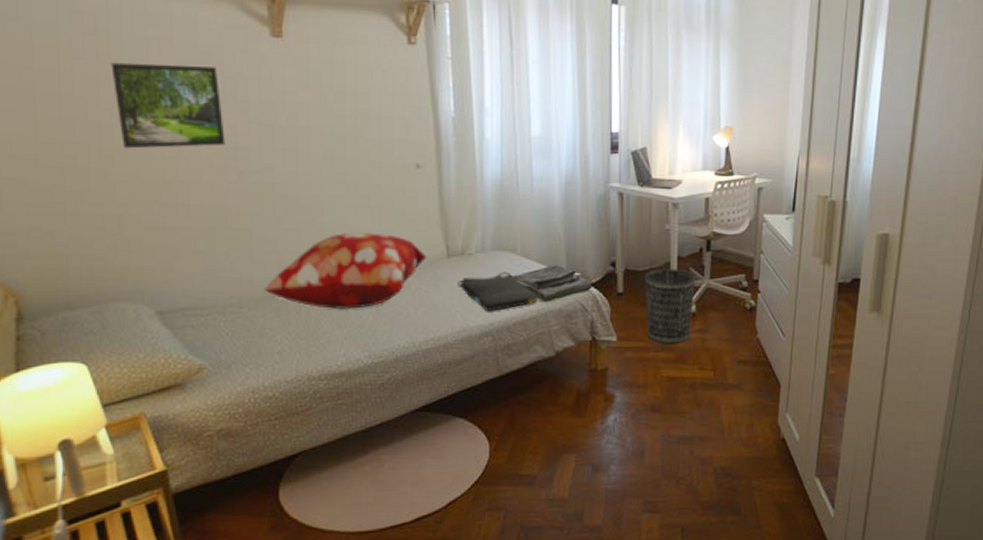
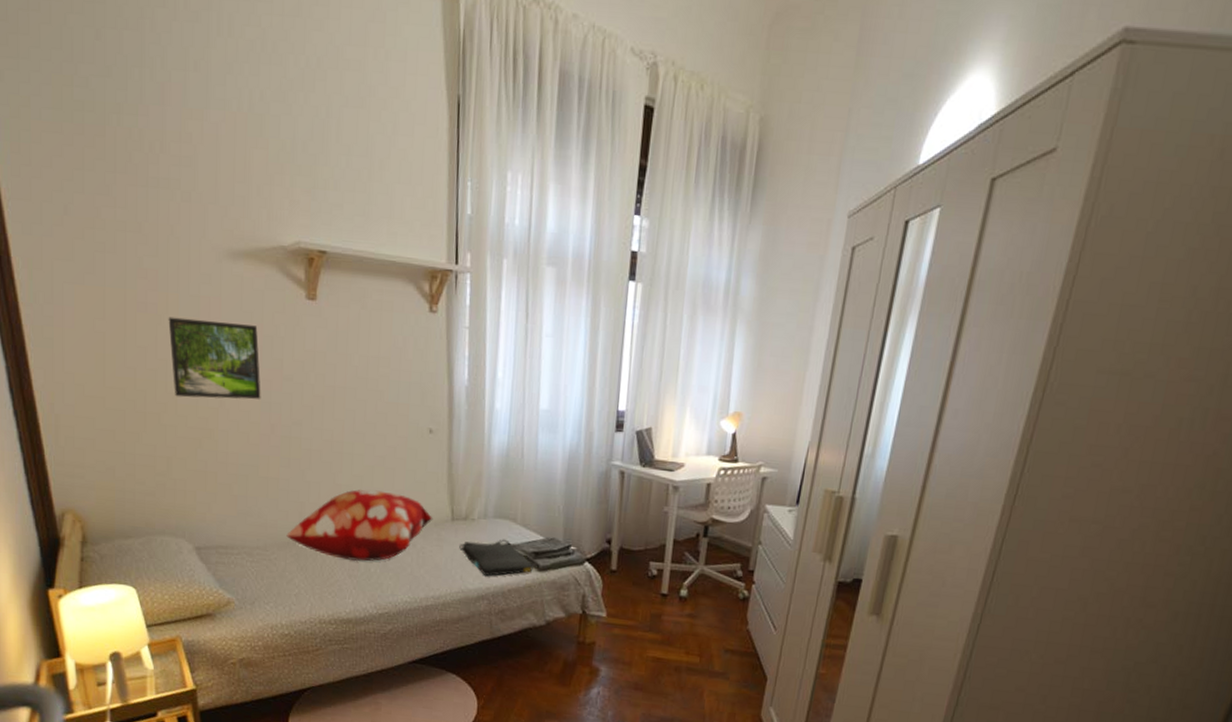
wastebasket: present [645,269,696,343] -> none [636,550,691,626]

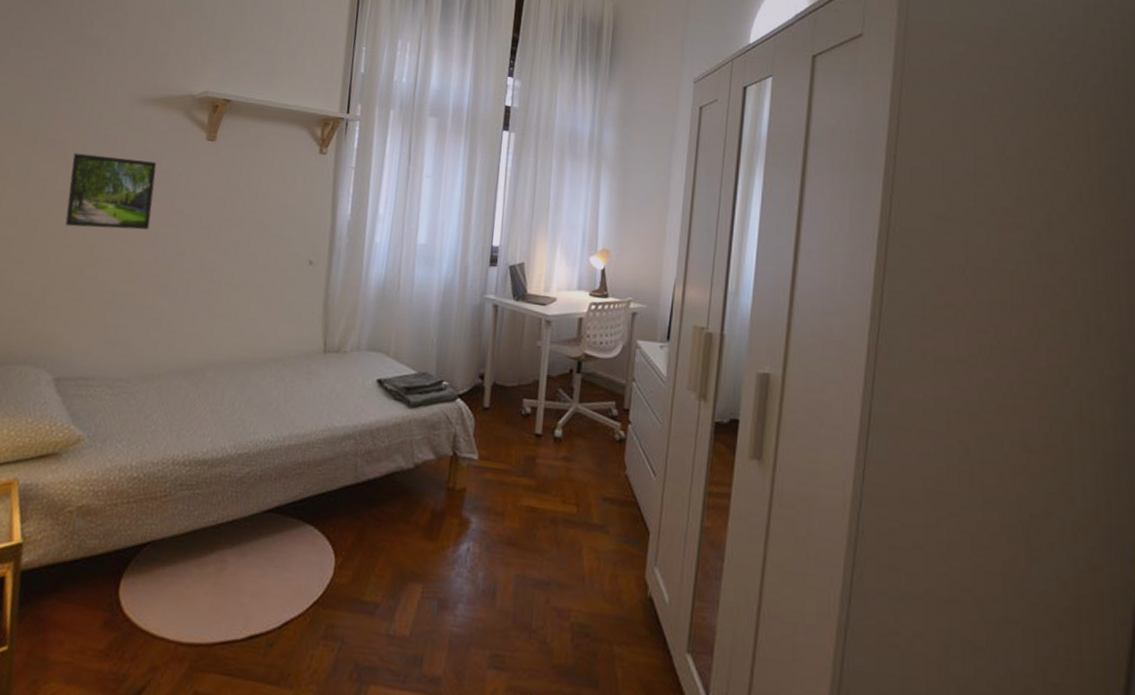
decorative pillow: present [286,489,433,562] -> none [152,320,305,396]
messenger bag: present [459,539,533,576] -> none [329,373,404,413]

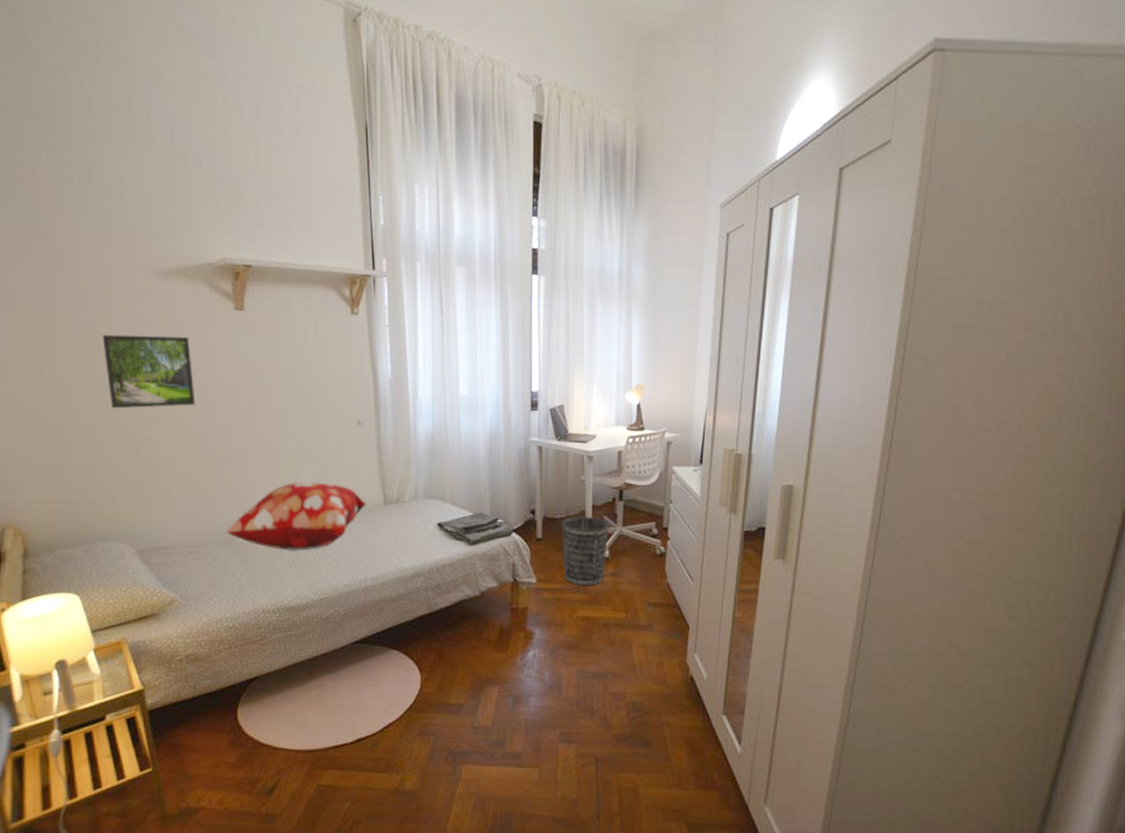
decorative pillow: none [152,320,305,396] -> present [226,482,367,551]
wastebasket: none [509,386,565,470] -> present [562,516,609,586]

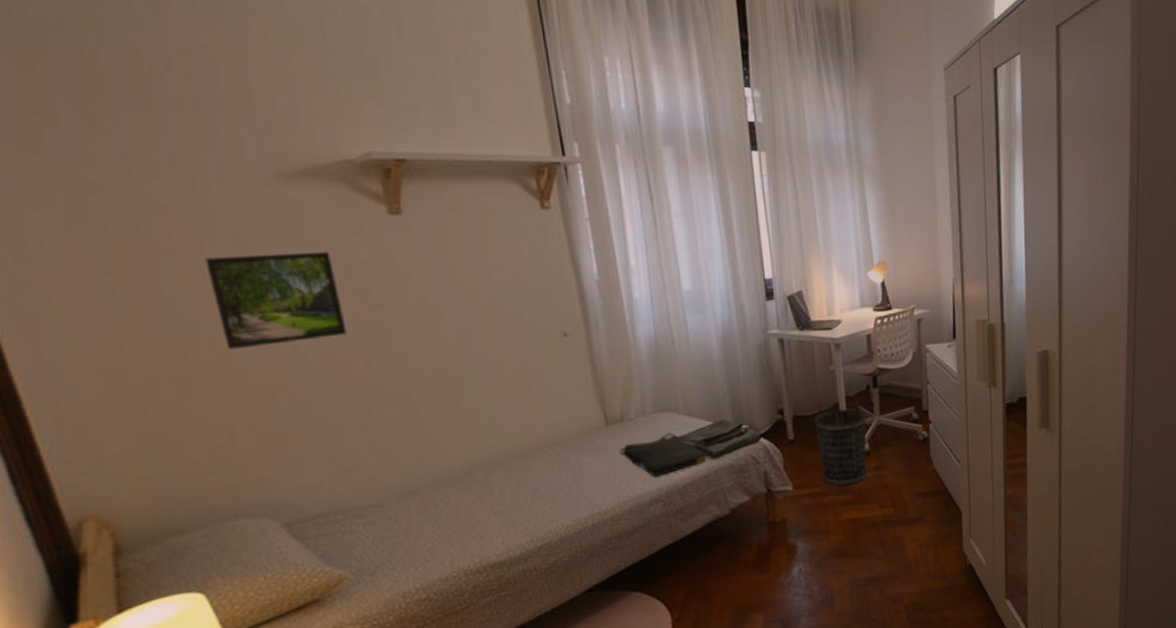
decorative pillow: present [226,482,367,551] -> none [405,409,585,497]
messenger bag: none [393,518,464,553] -> present [619,433,707,476]

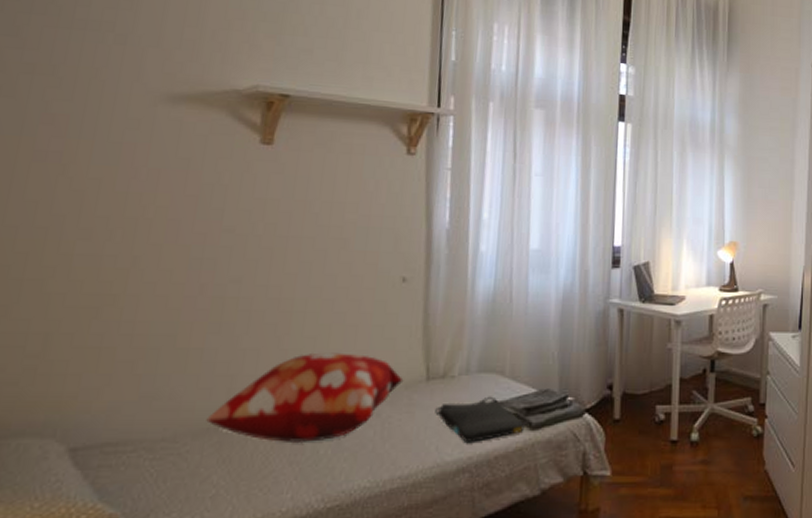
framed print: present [205,252,347,350] -> none [69,166,195,259]
decorative pillow: none [405,409,585,497] -> present [206,352,404,444]
wastebasket: present [814,409,867,486] -> none [644,392,699,477]

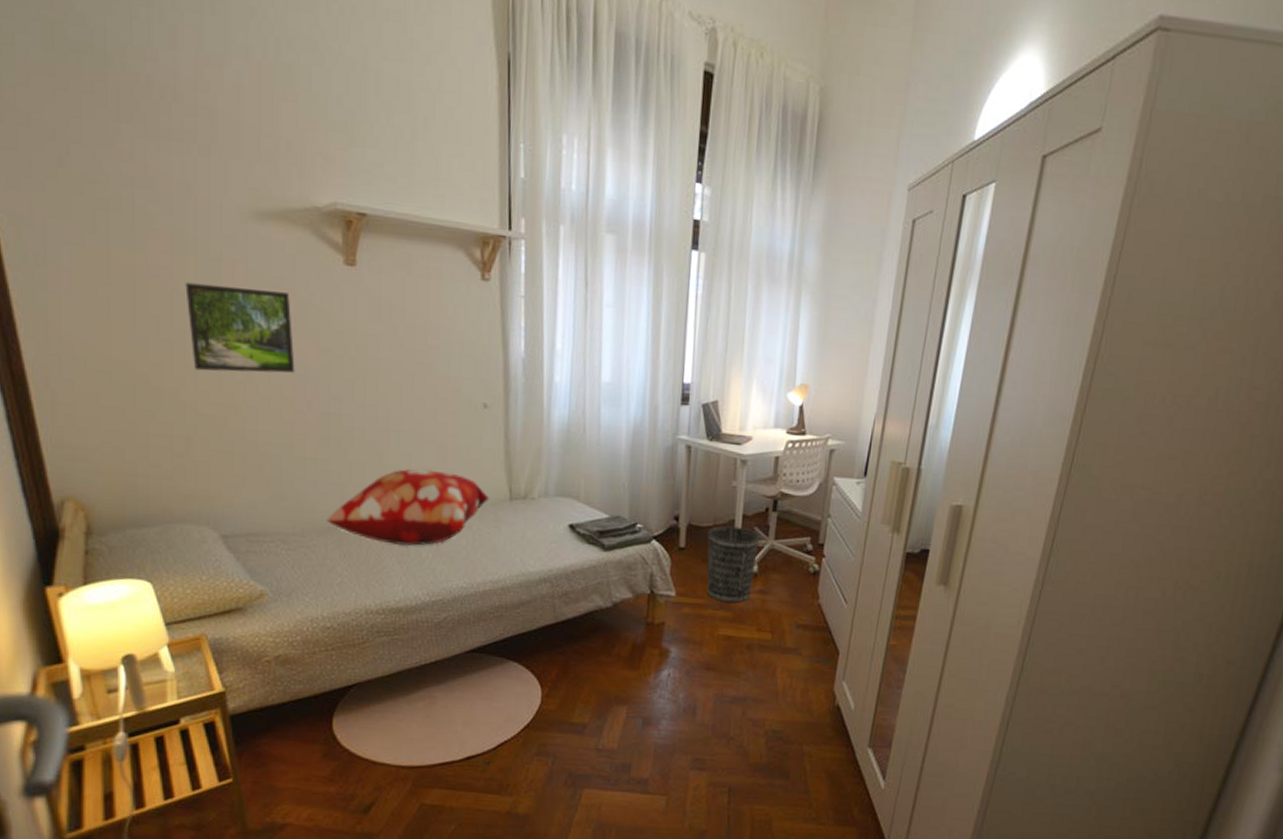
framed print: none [69,166,195,259] -> present [185,282,295,373]
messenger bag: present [435,396,525,442] -> none [518,518,598,557]
wastebasket: none [644,392,699,477] -> present [706,526,760,603]

